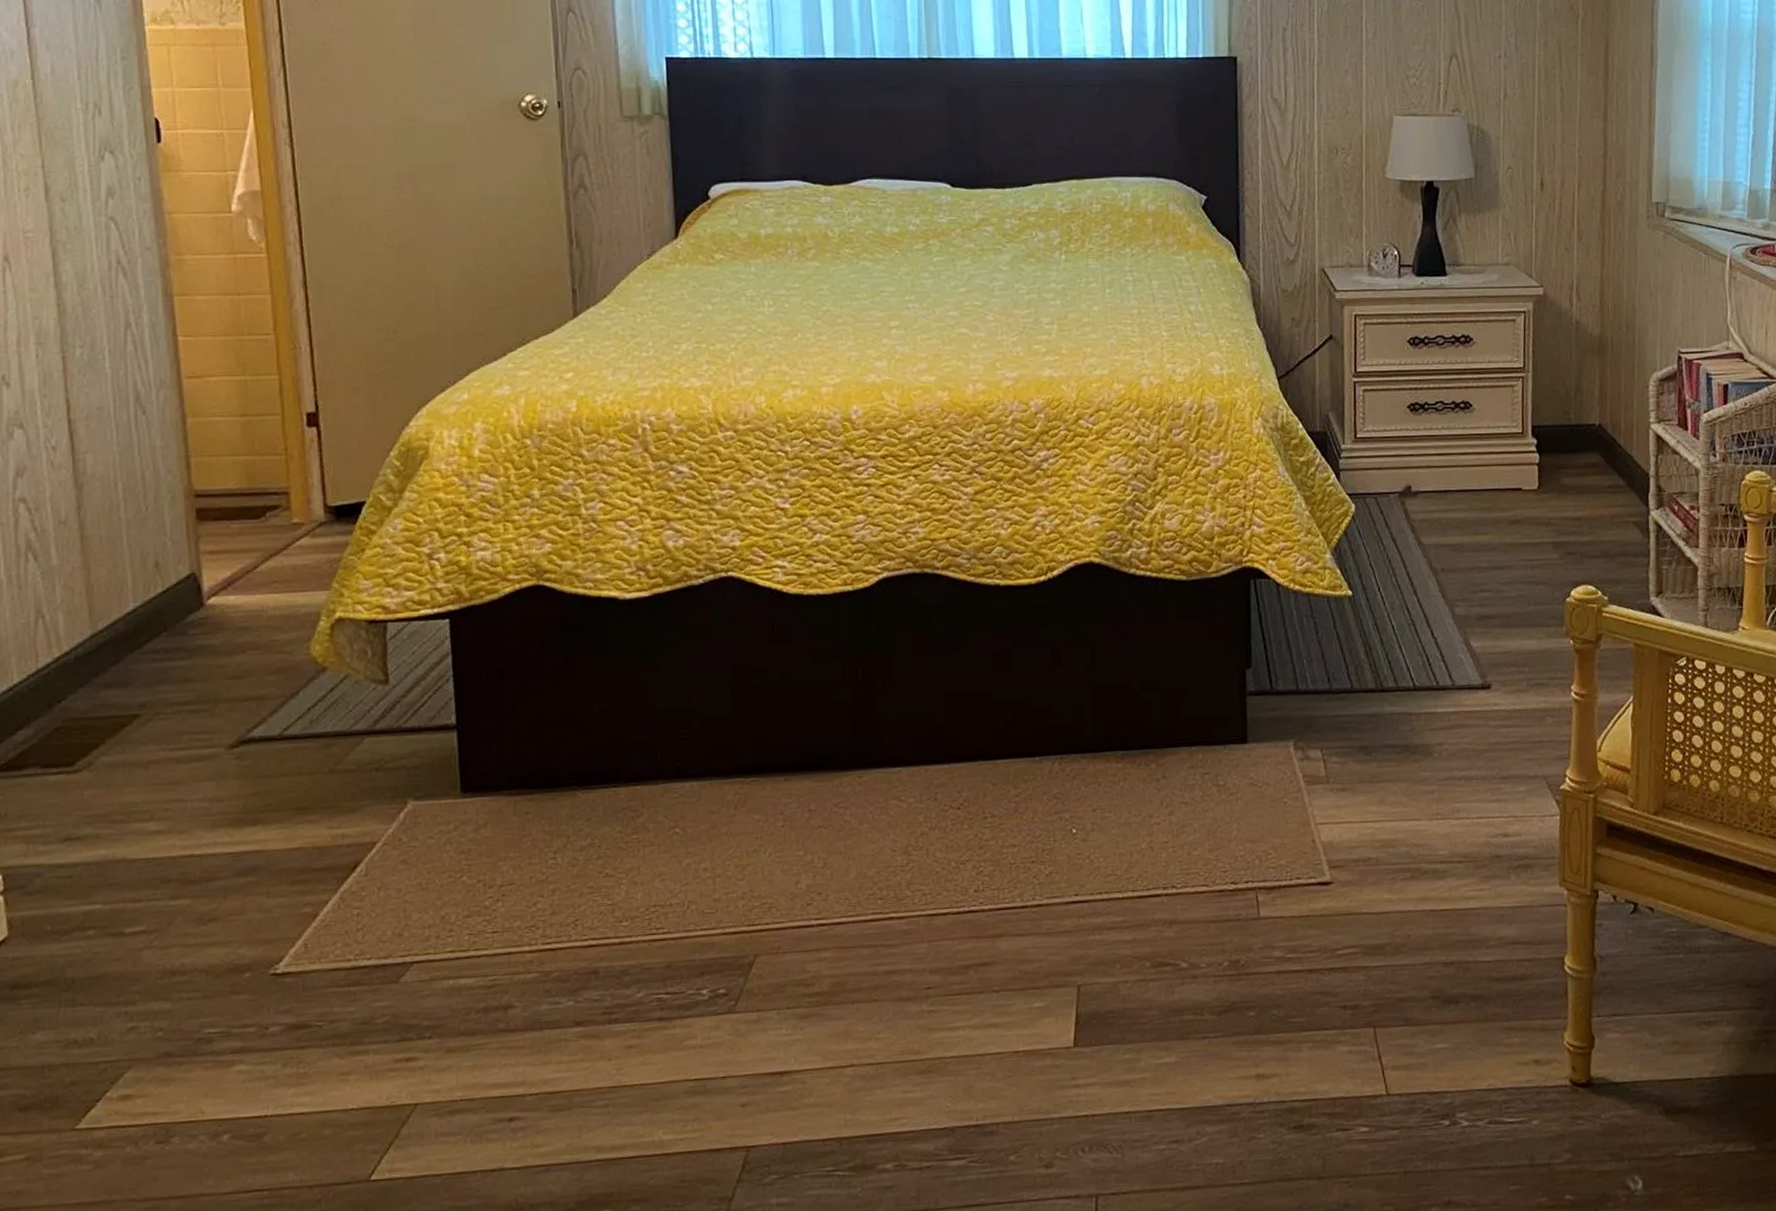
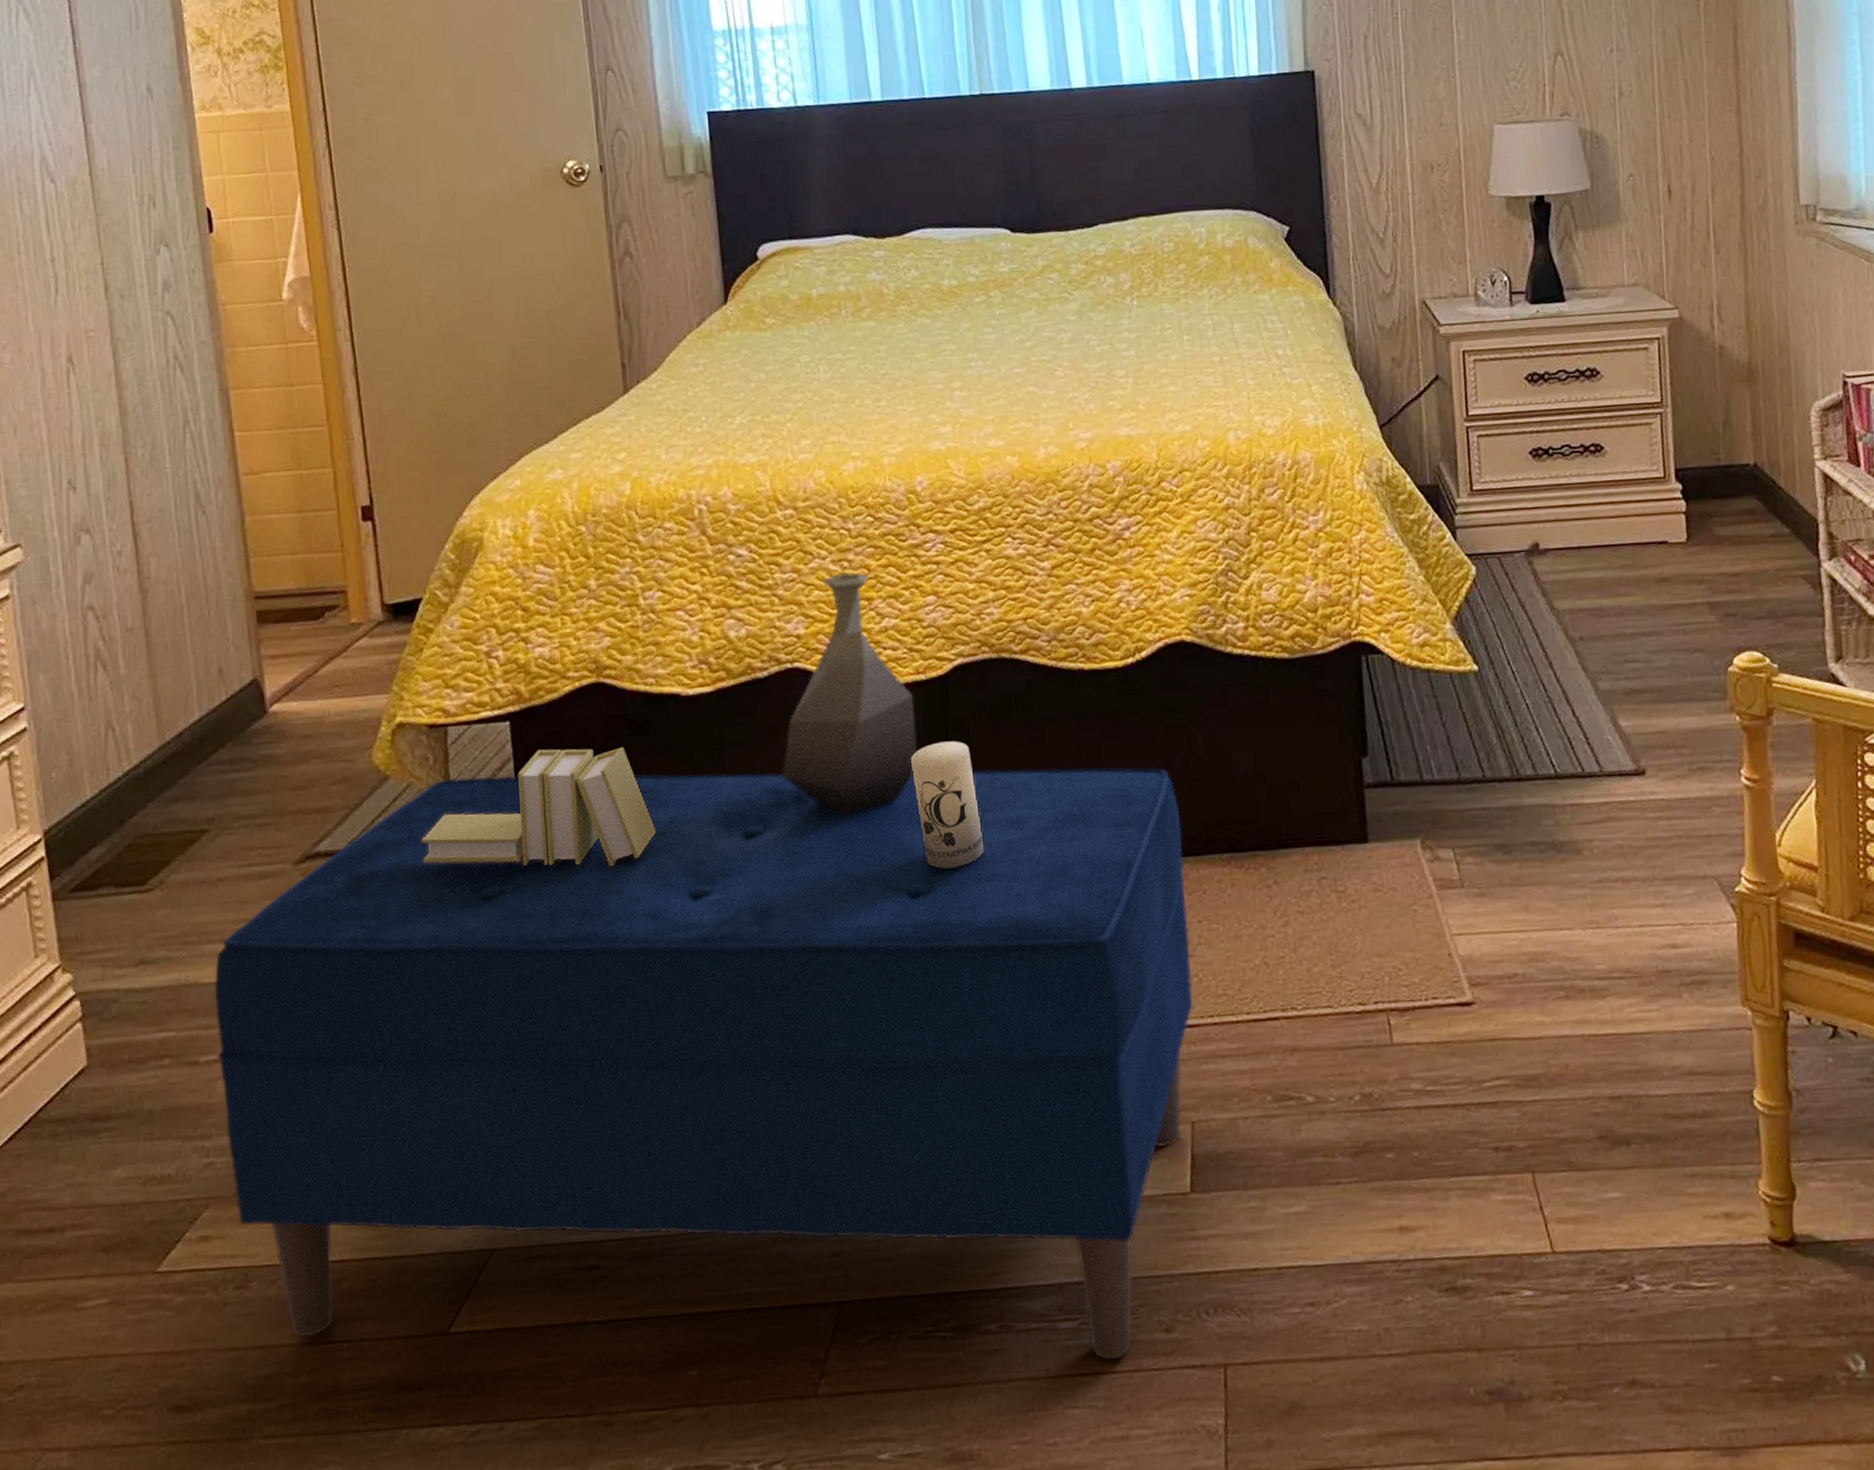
bench: none [142,669,1085,1193] -> present [214,766,1193,1360]
books: none [357,645,590,755] -> present [421,747,657,867]
vase: none [713,490,842,711] -> present [782,572,917,815]
candle: none [834,646,901,761] -> present [910,741,985,869]

